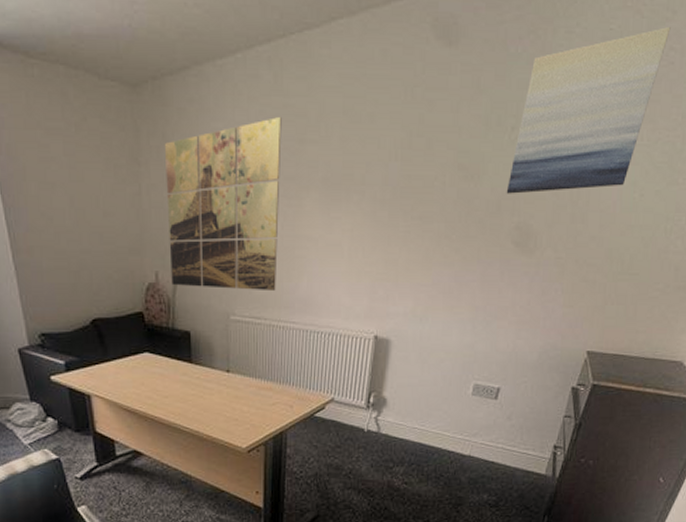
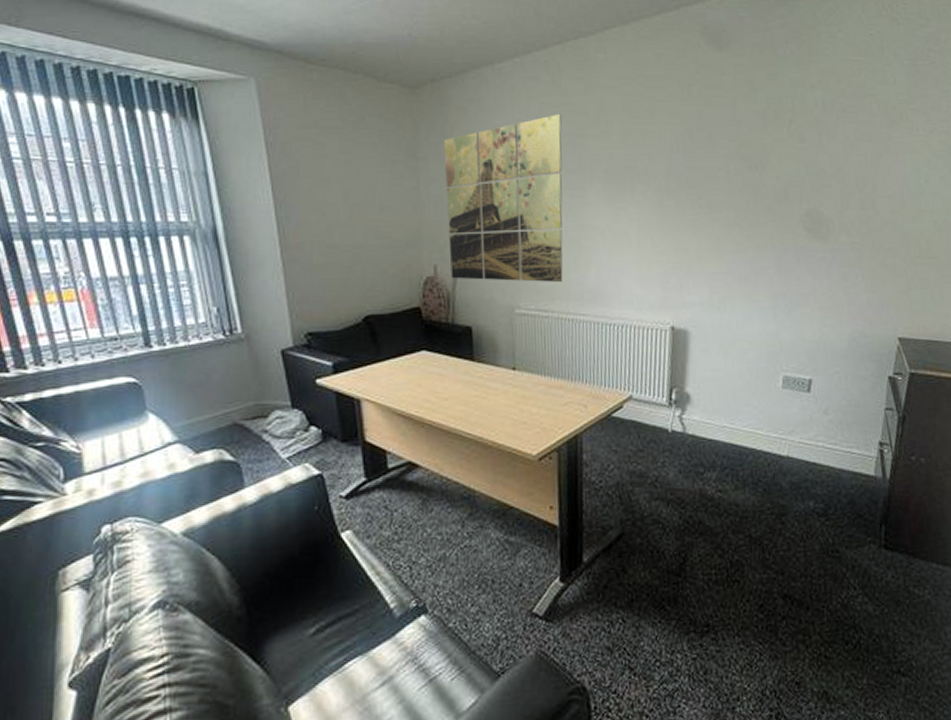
wall art: present [506,27,671,194] -> none [791,32,927,182]

